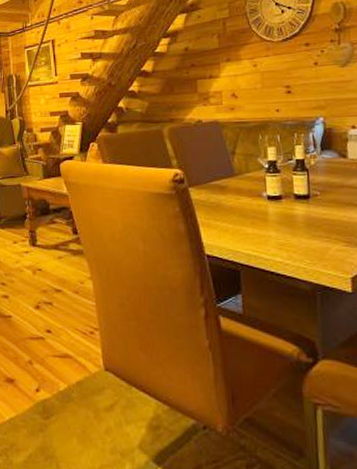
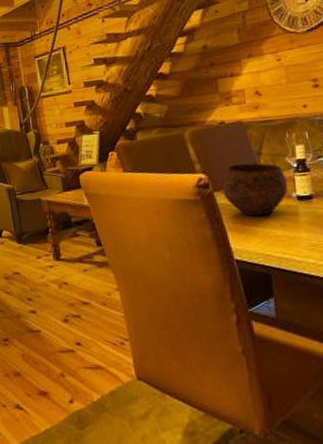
bowl: none [197,162,260,213] -> present [222,163,289,217]

